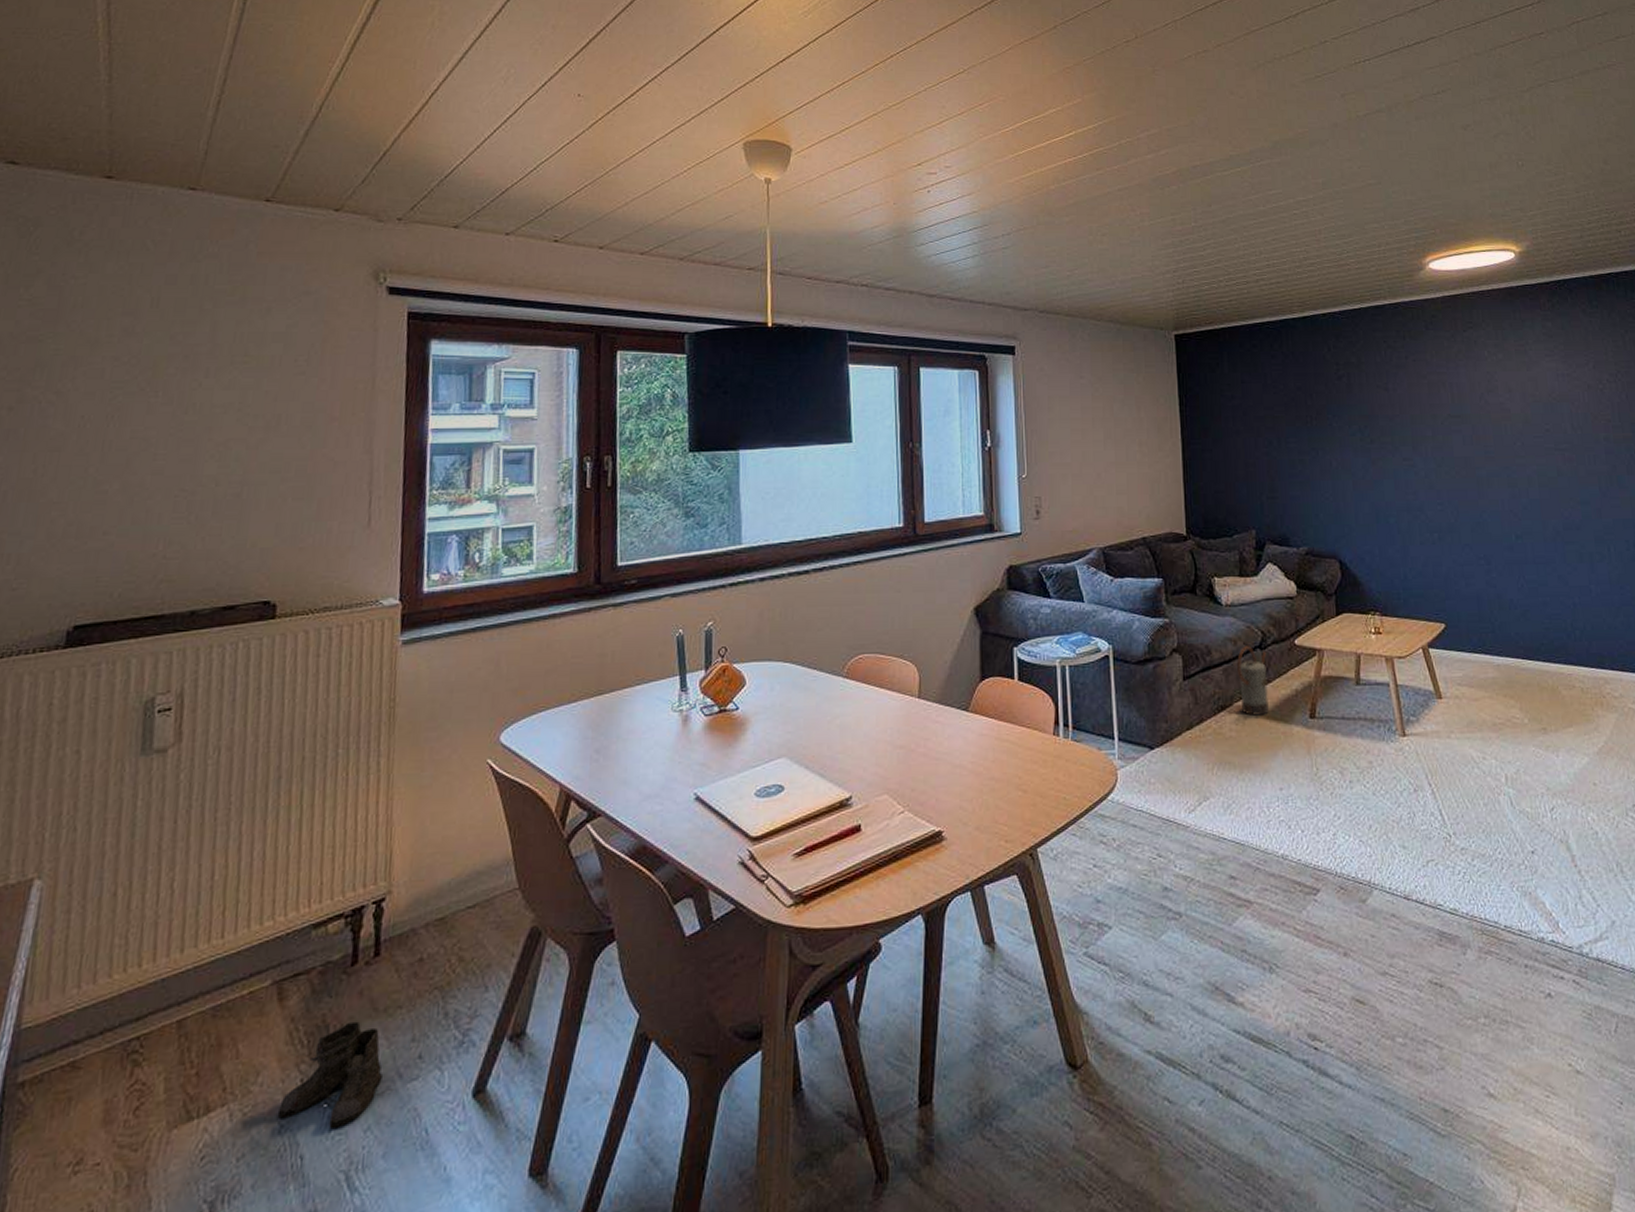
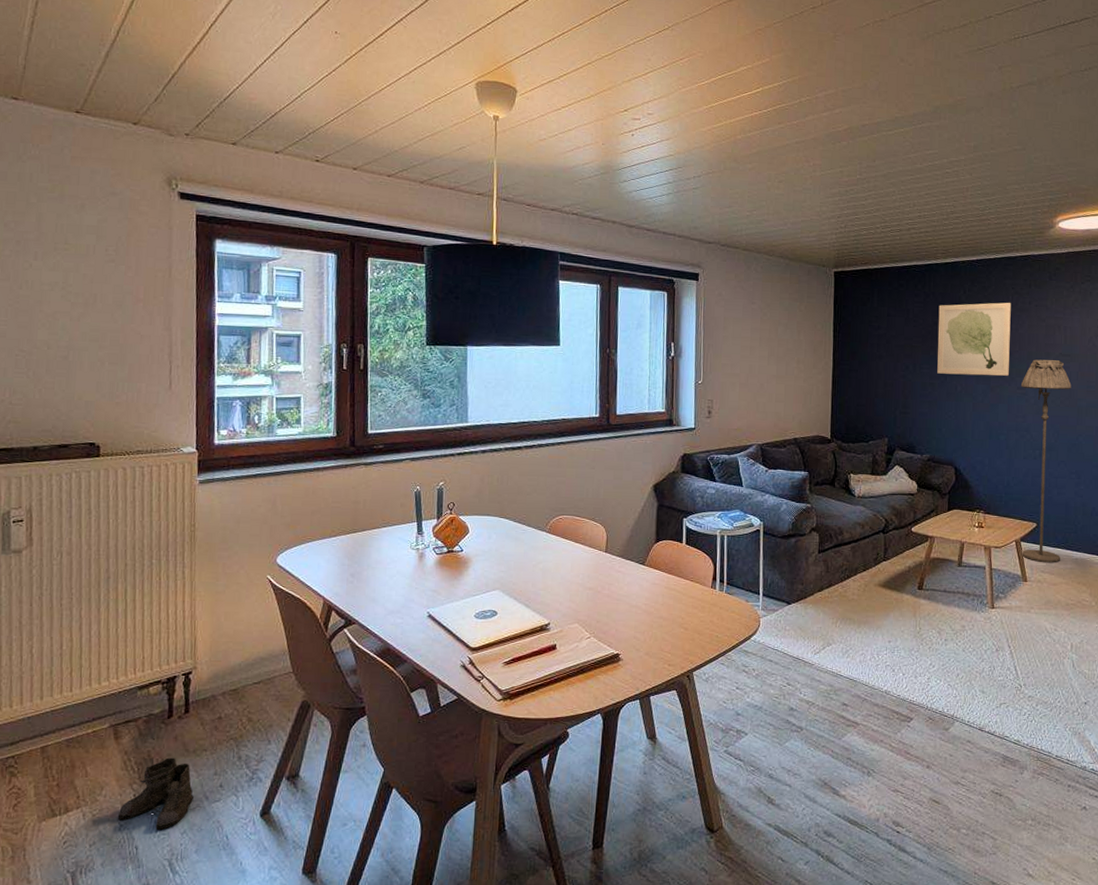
watering can: present [1237,646,1269,716] -> none [863,530,888,584]
wall art: none [1300,359,1391,448] -> present [937,302,1011,376]
floor lamp: none [1406,423,1479,672] -> present [1020,359,1072,562]

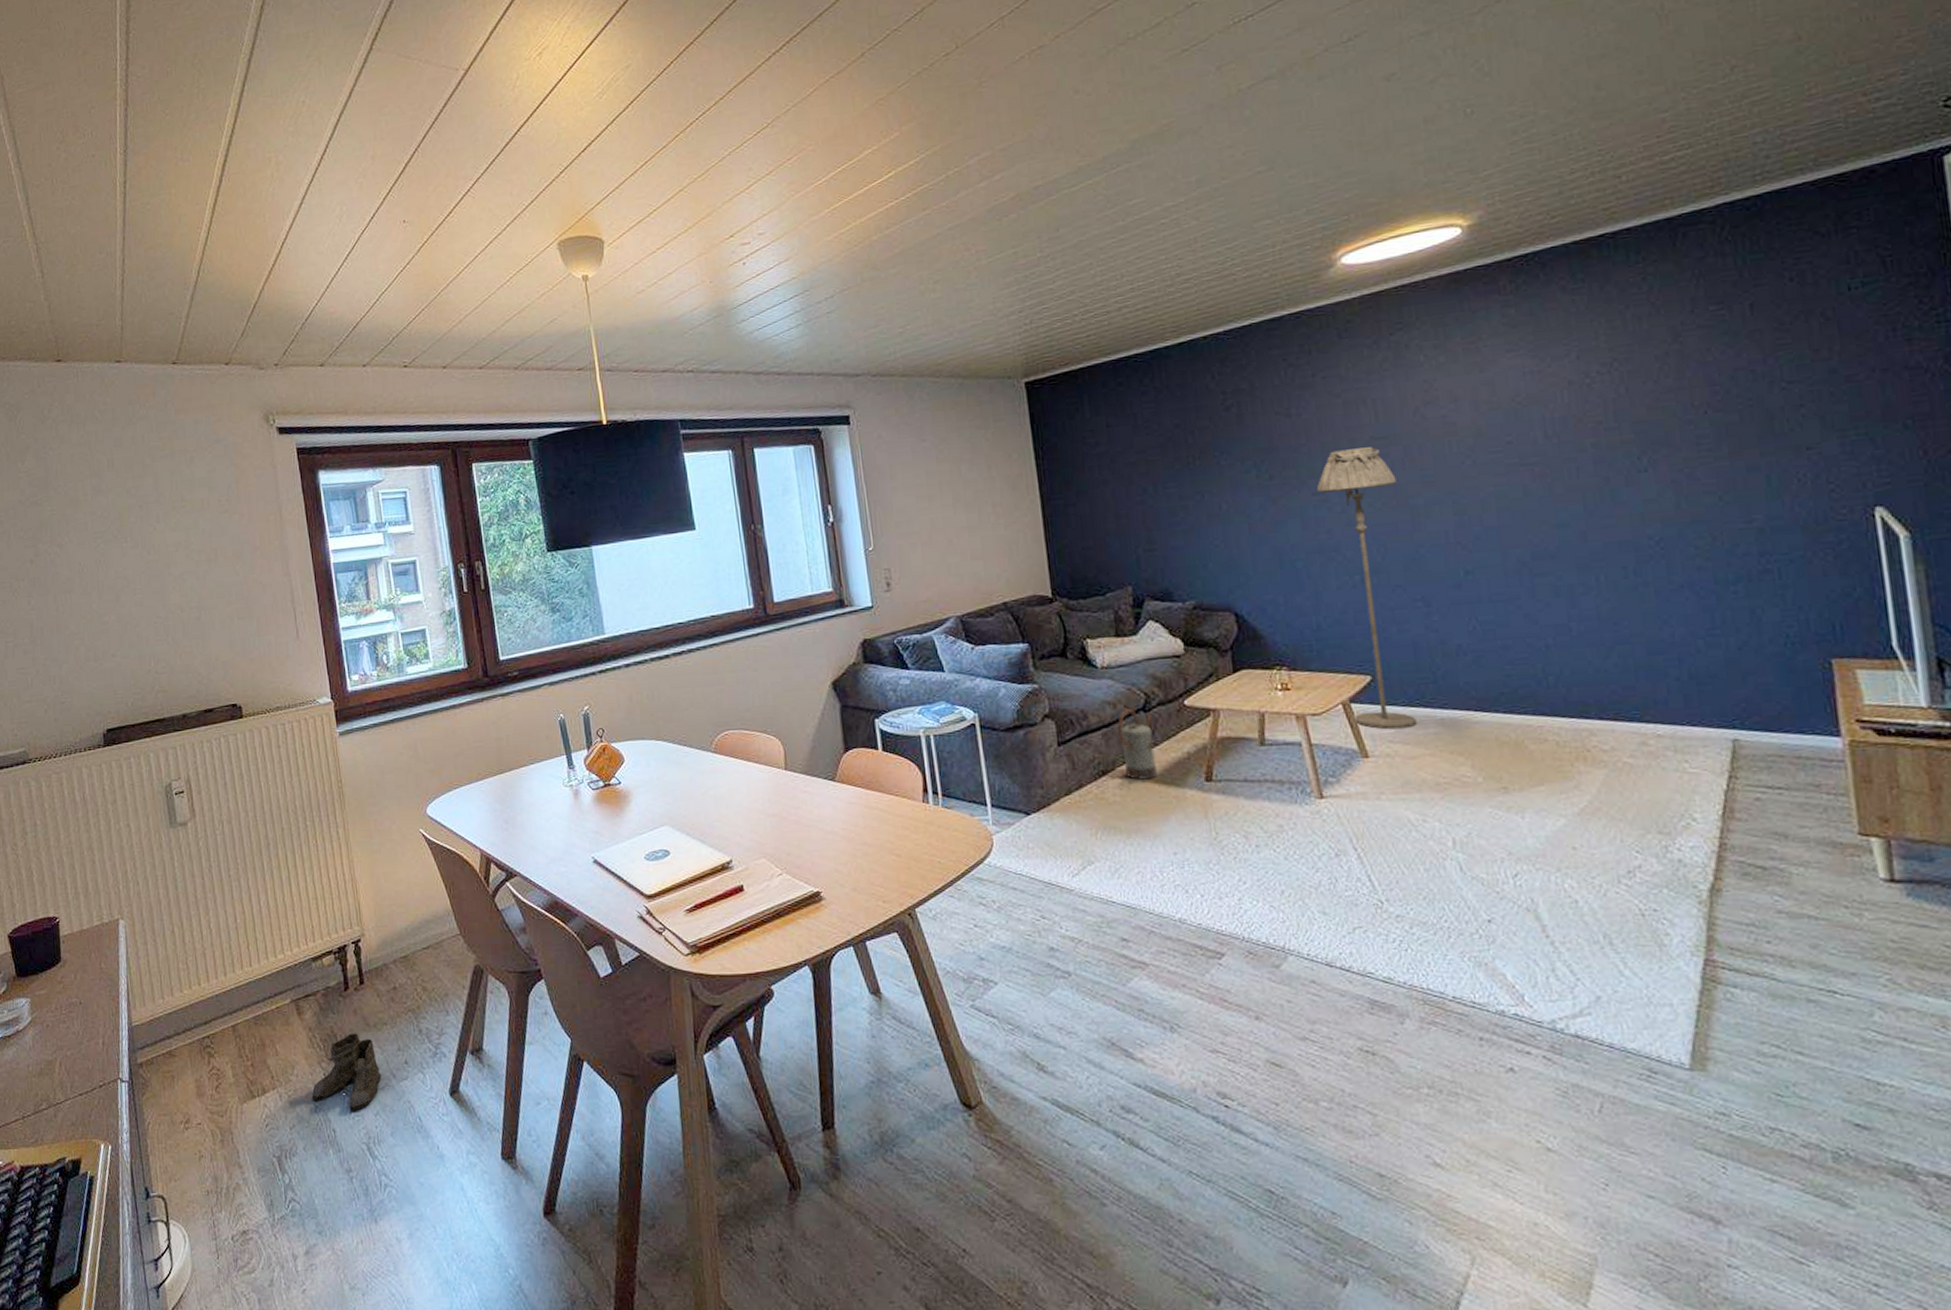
watering can: none [863,530,888,584] -> present [1117,709,1157,780]
wall art: present [937,302,1011,376] -> none [1178,380,1296,492]

